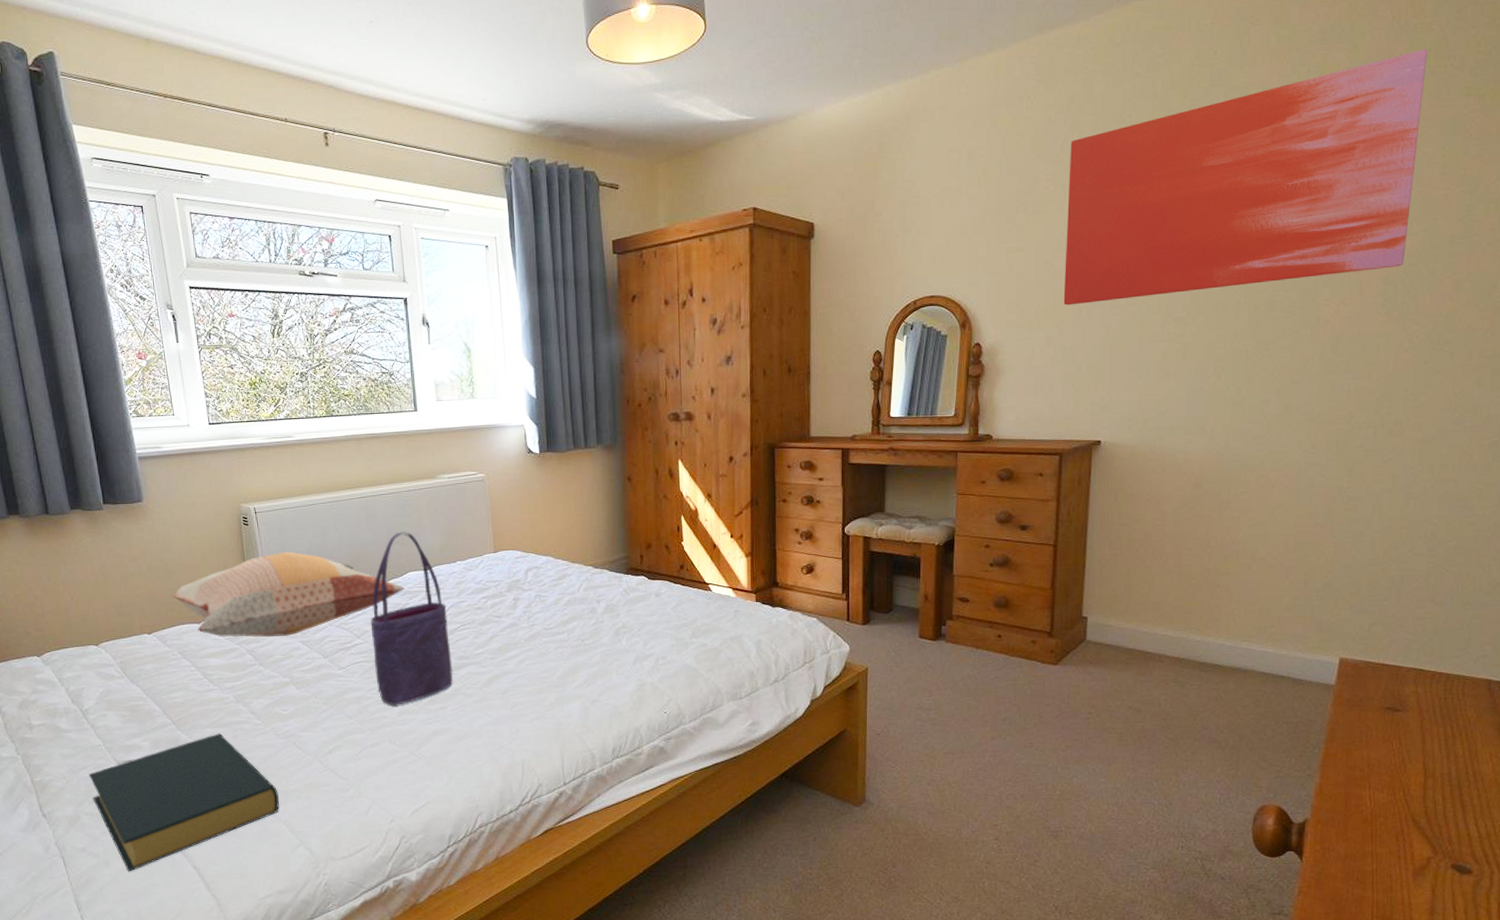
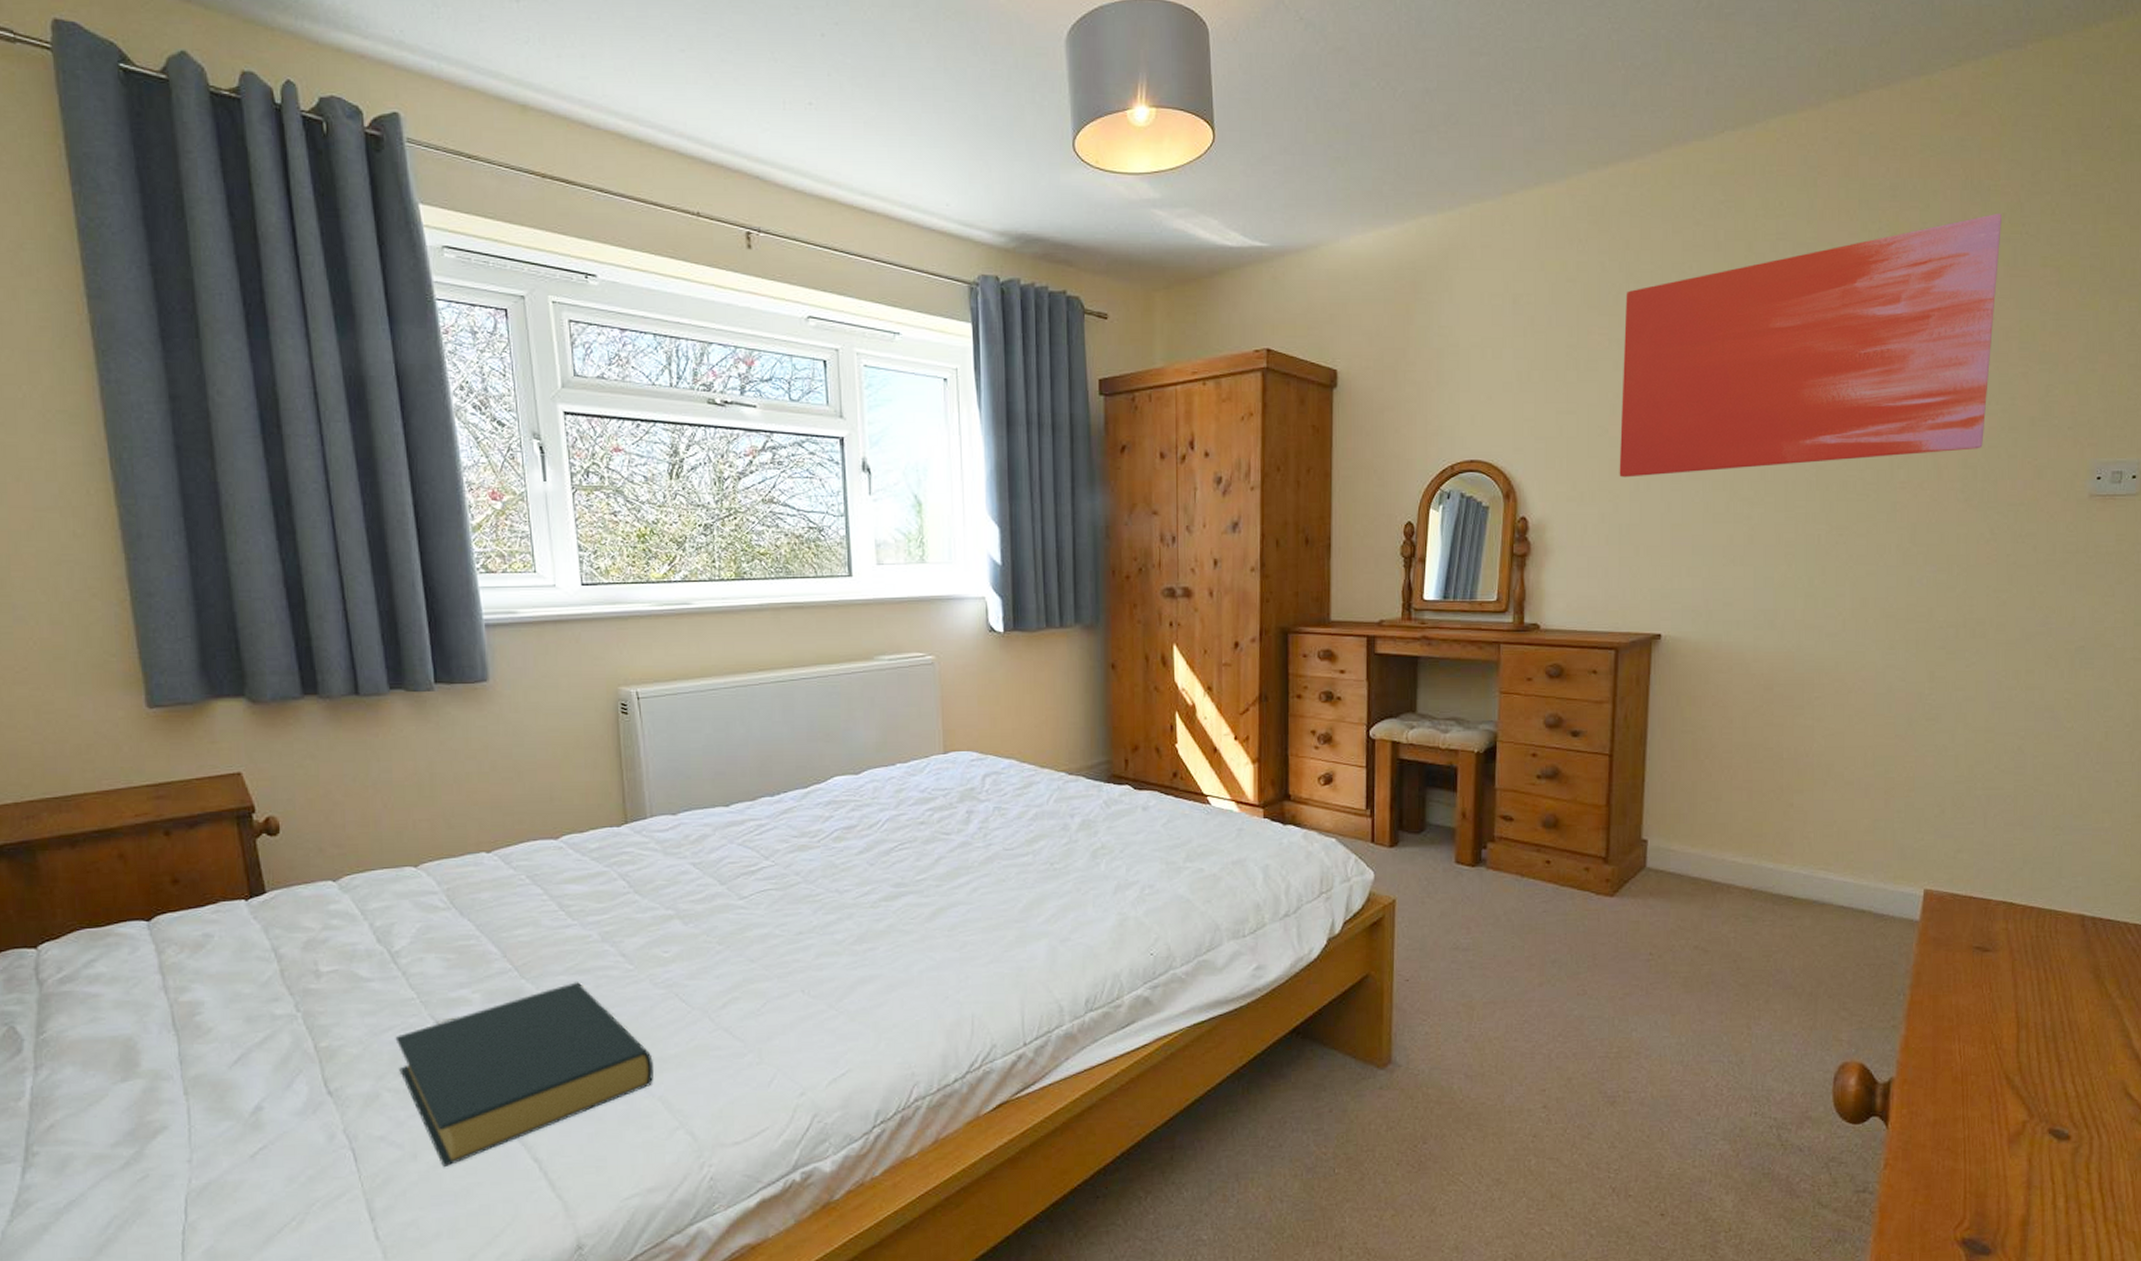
decorative pillow: present [172,551,405,638] -> none [521,748,829,858]
tote bag: present [370,531,454,706] -> none [783,725,888,947]

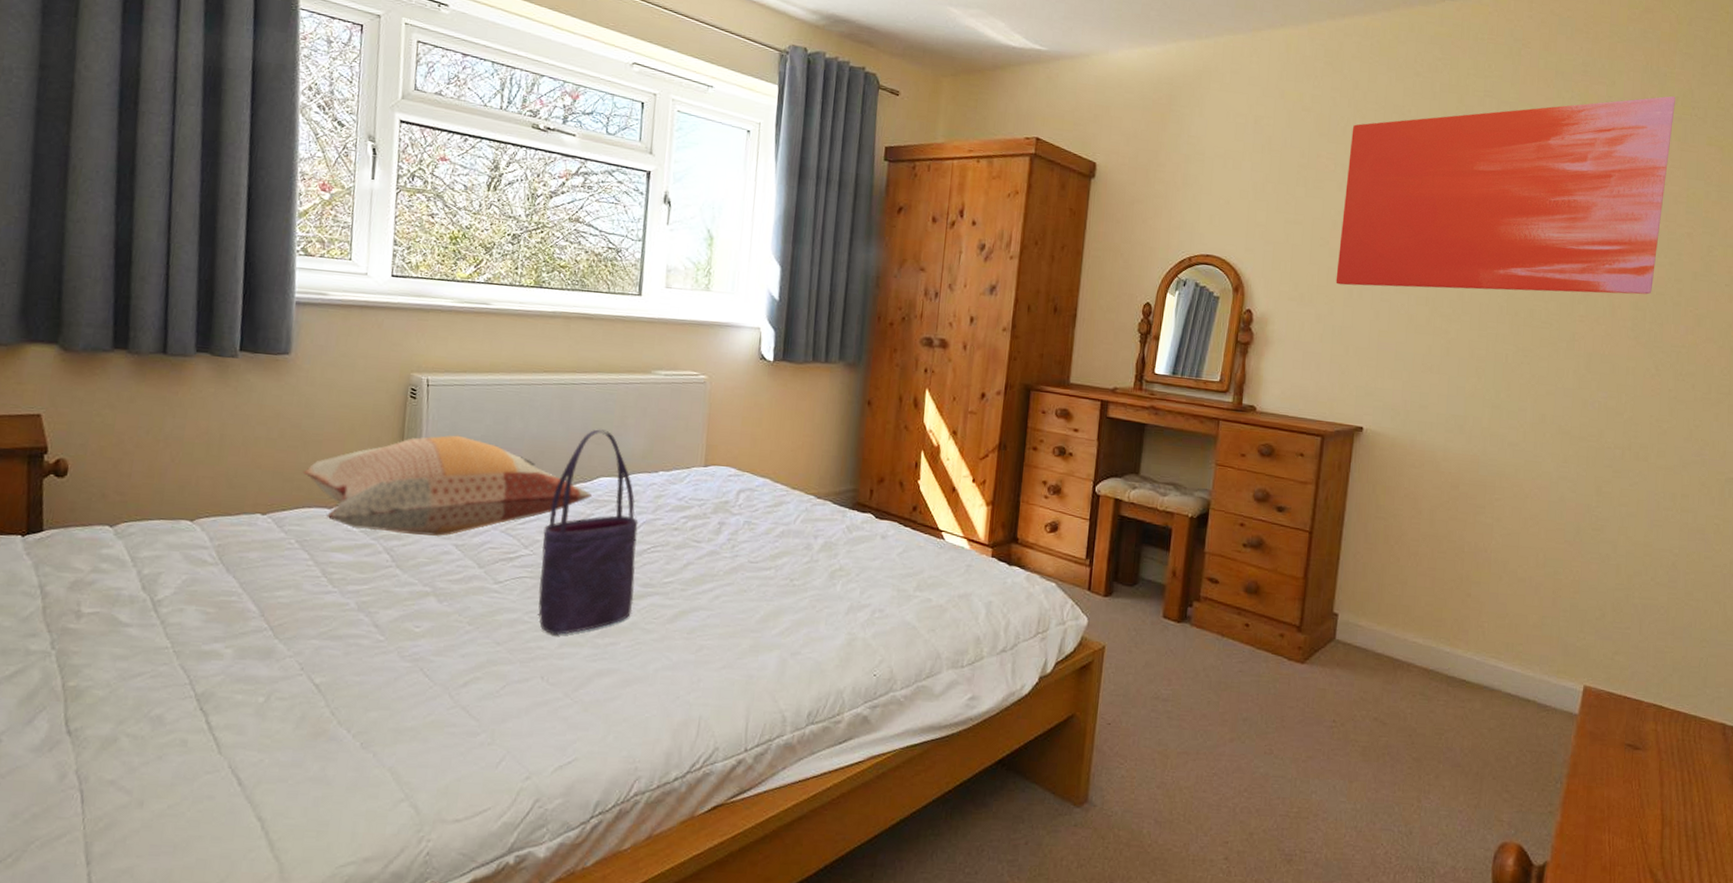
hardback book: present [395,982,653,1168] -> none [141,647,389,818]
decorative pillow: none [521,748,829,858] -> present [302,434,593,536]
tote bag: none [783,725,888,947] -> present [538,429,638,636]

